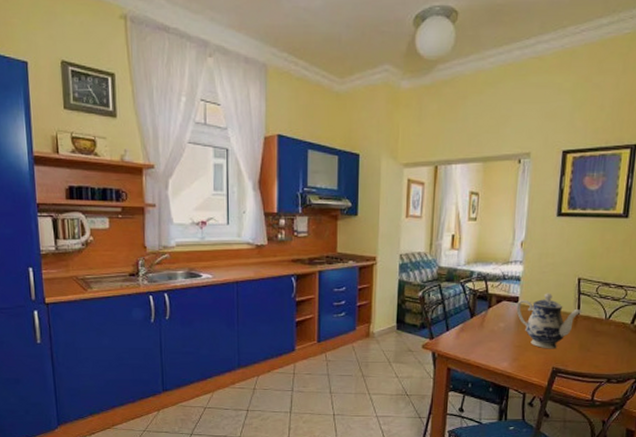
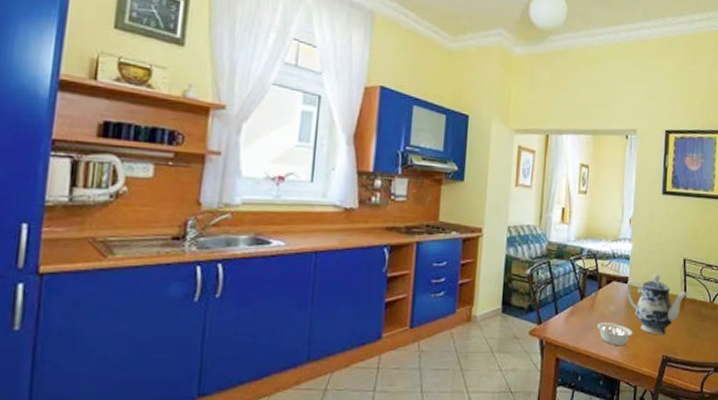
legume: none [487,338,523,359] -> present [597,322,633,346]

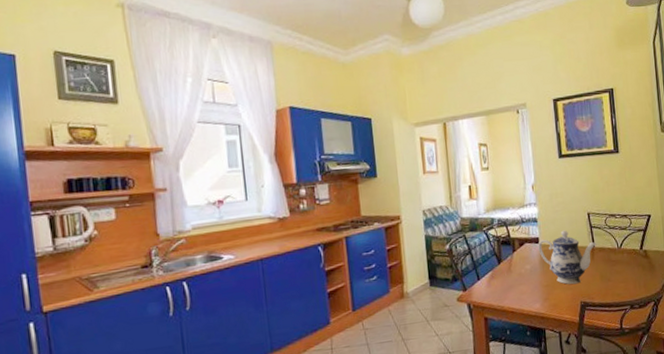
legume: present [597,322,633,346] -> none [517,279,550,300]

